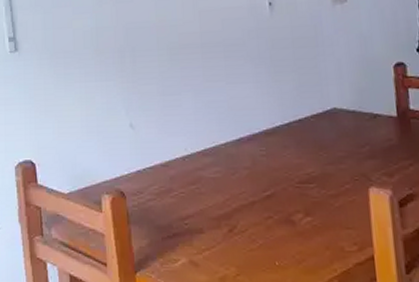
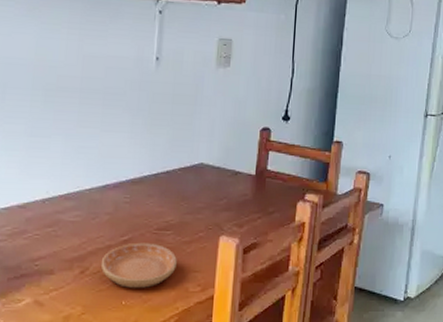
saucer: none [247,197,327,249] -> present [100,242,177,289]

